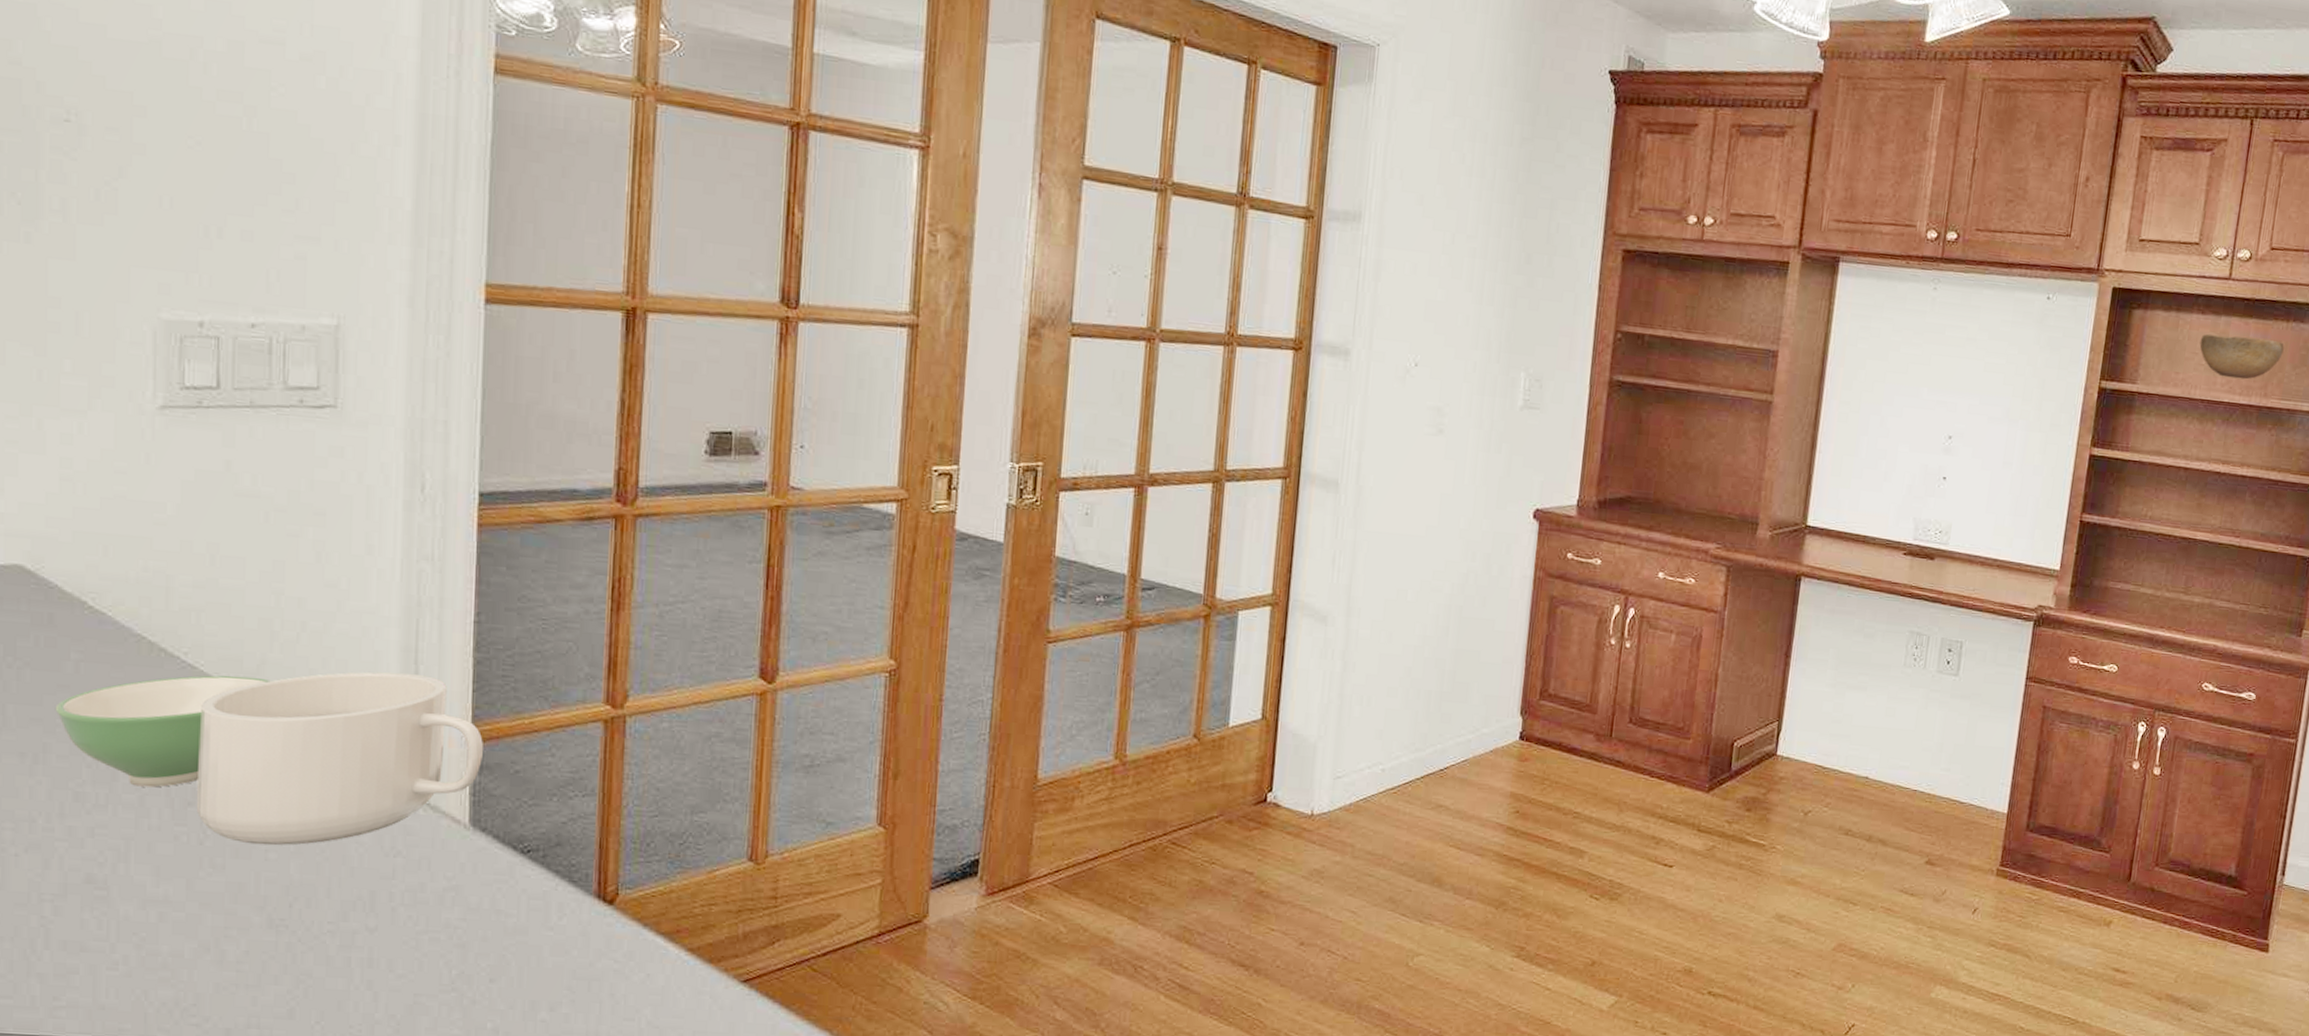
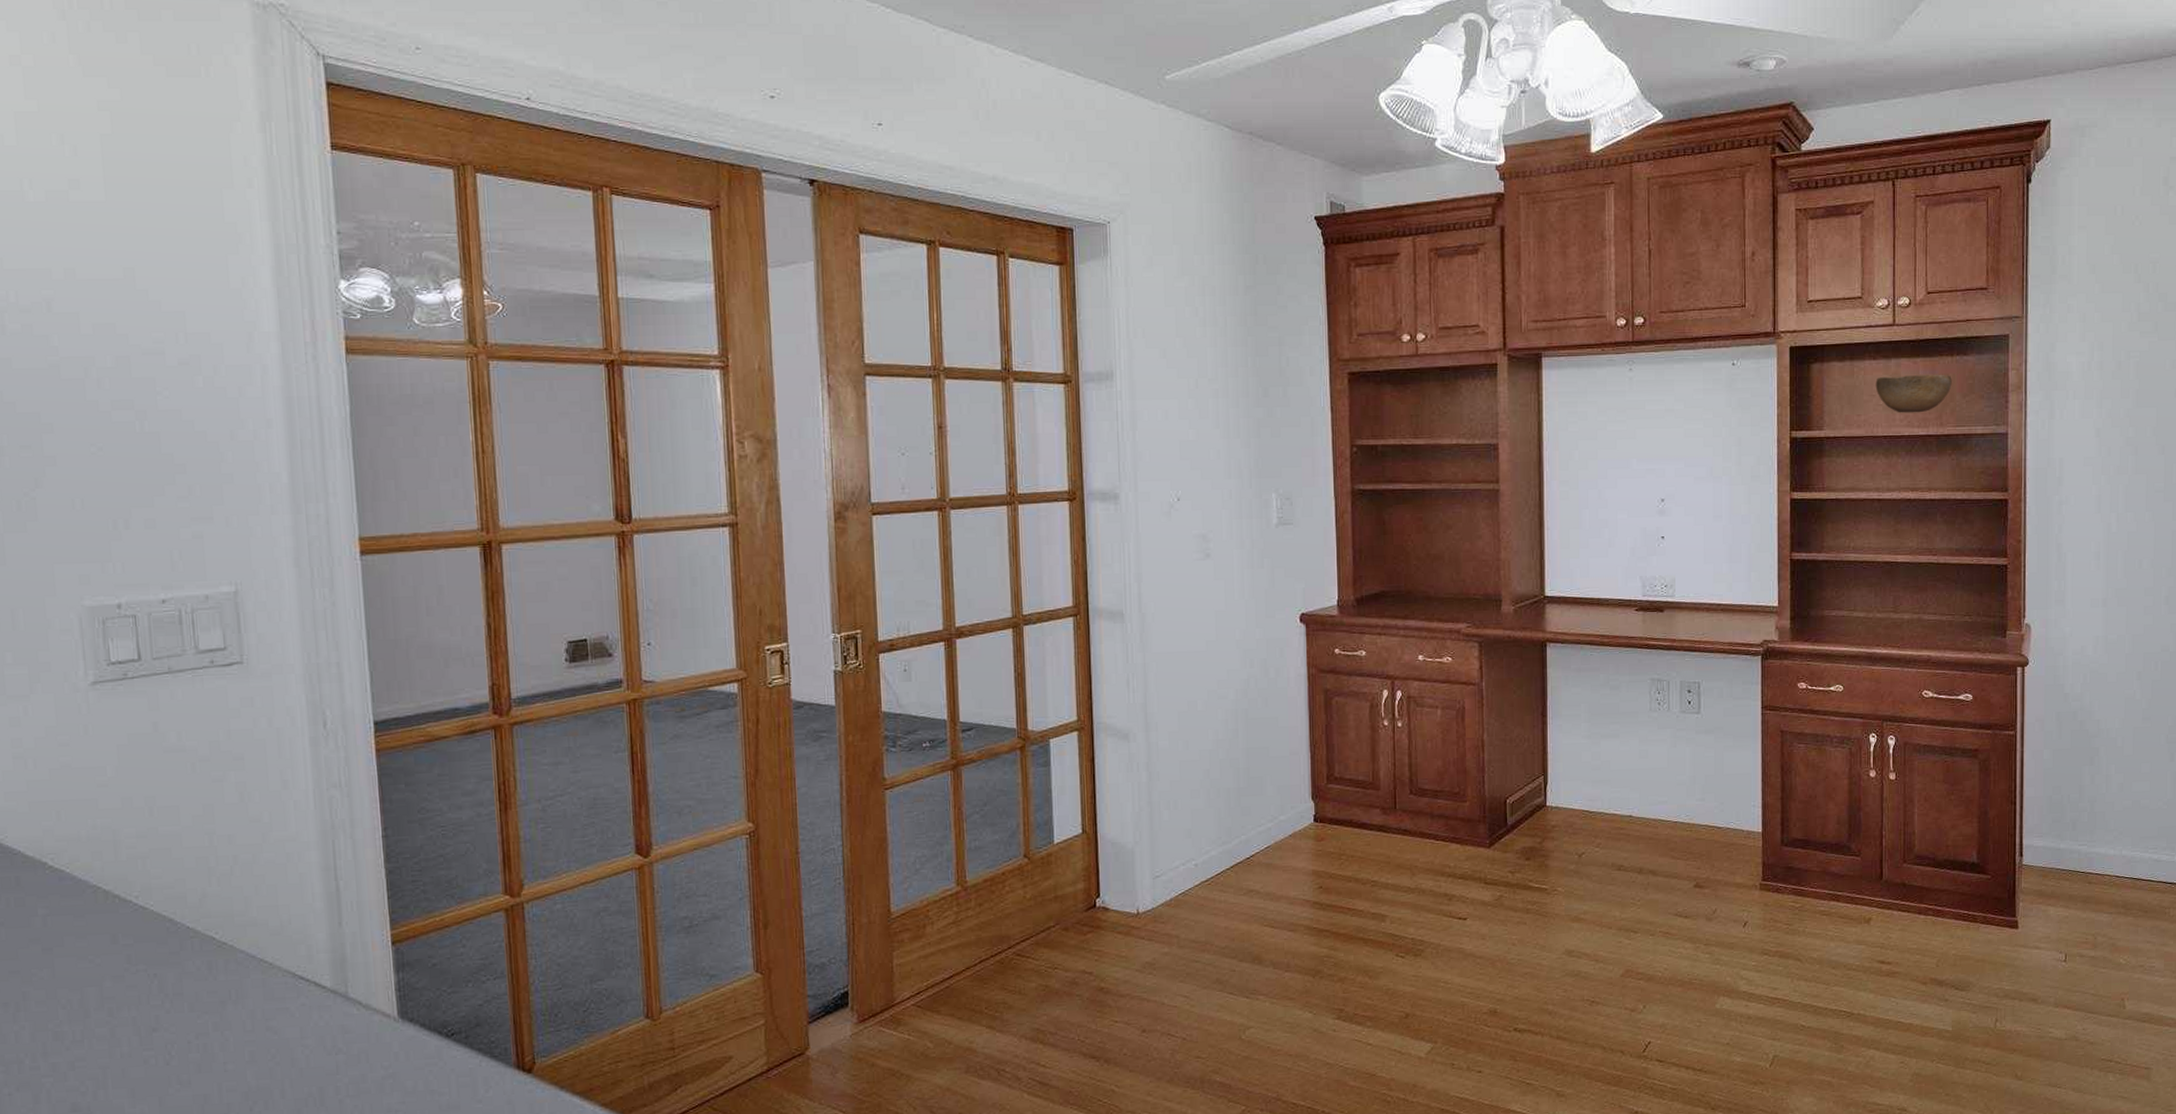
bowl: present [55,675,271,788] -> none [29,910,213,1020]
cup: present [196,671,483,846] -> none [155,889,403,1059]

